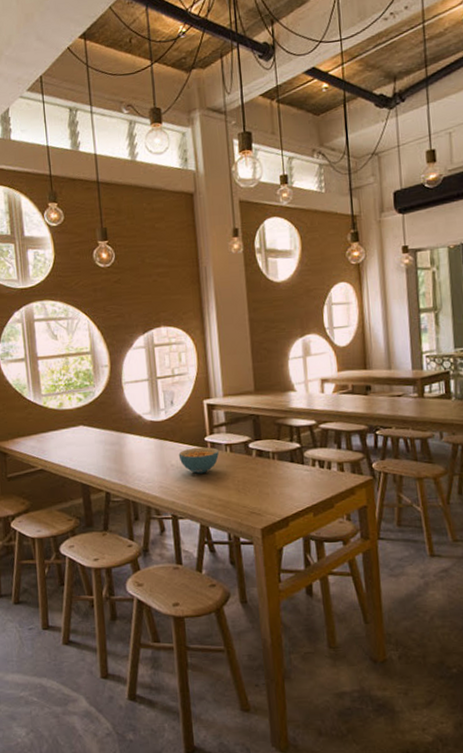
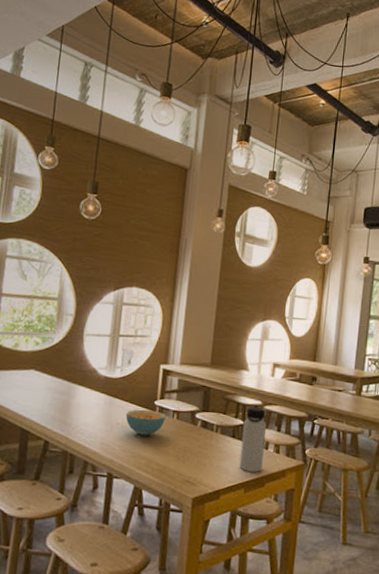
water bottle: none [300,427,329,495] -> present [239,407,267,472]

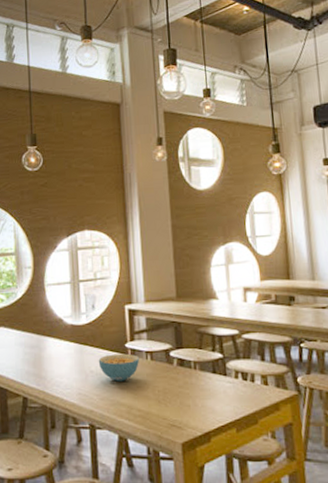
water bottle: present [239,407,267,472] -> none [222,337,252,409]

